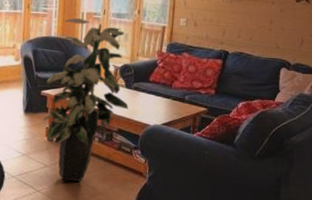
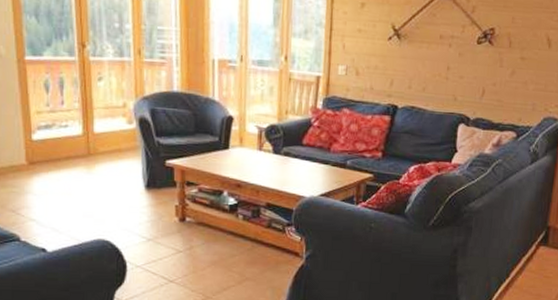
indoor plant: present [43,18,129,182] -> none [171,67,278,268]

